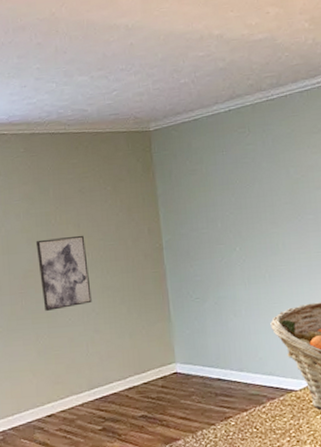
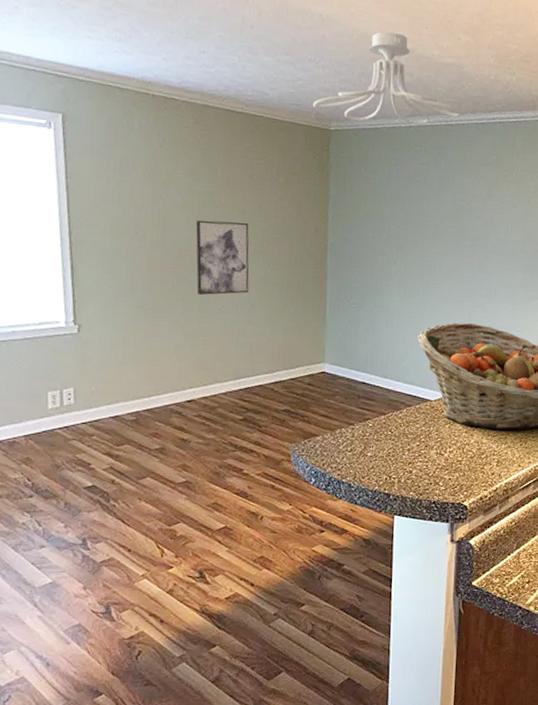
ceiling light fixture: none [130,23,282,118] -> present [313,31,462,125]

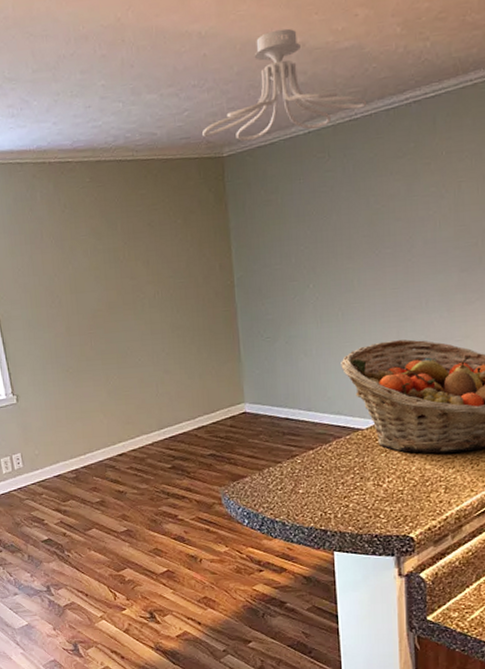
wall art: present [195,220,249,295] -> none [104,272,162,351]

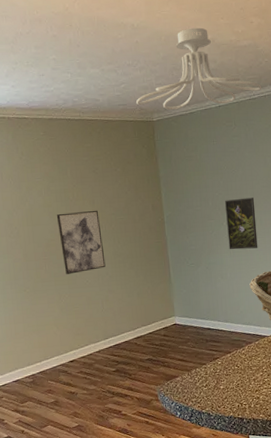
wall art: none [104,272,162,351] -> present [56,210,106,274]
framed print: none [311,250,354,320] -> present [224,197,258,250]

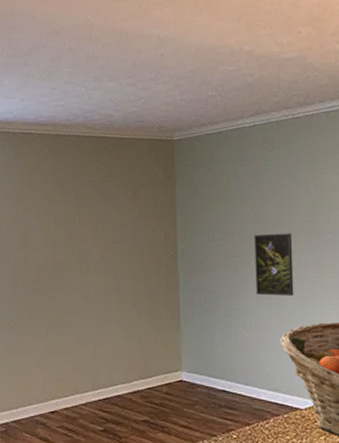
wall art: present [56,210,106,274] -> none [53,237,103,308]
ceiling light fixture: present [136,27,262,111] -> none [156,38,309,129]

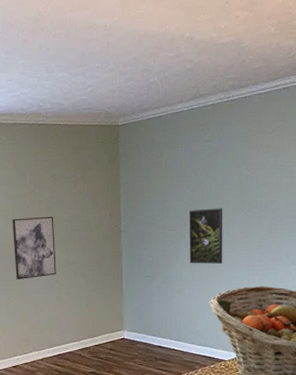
wall art: none [53,237,103,308] -> present [12,216,56,279]

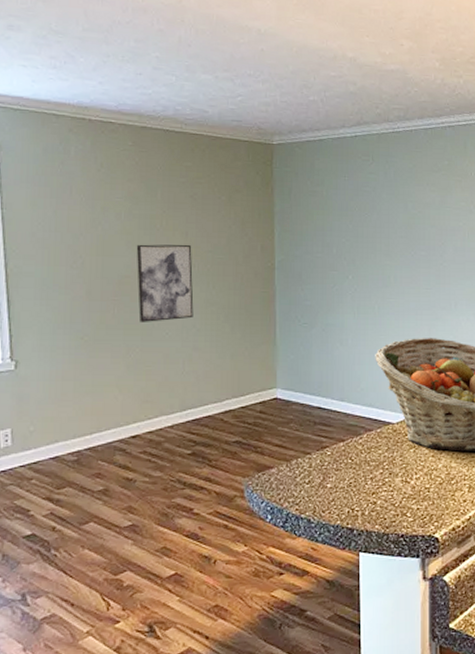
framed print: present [188,208,223,264] -> none [352,248,390,311]

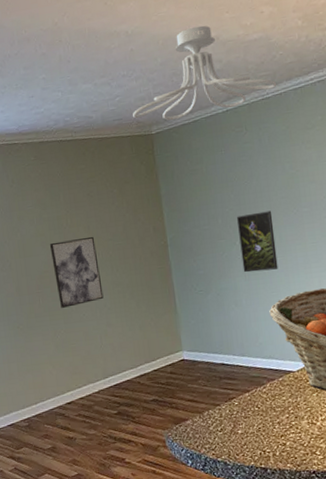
ceiling light fixture: none [254,42,409,135] -> present [133,25,277,121]
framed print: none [352,248,390,311] -> present [236,210,278,273]

